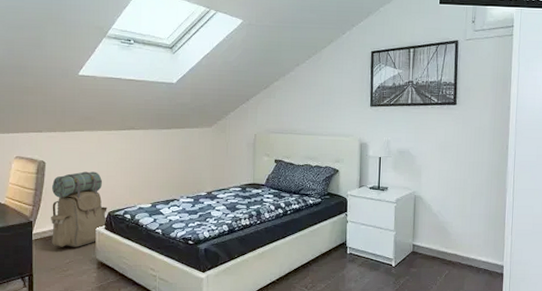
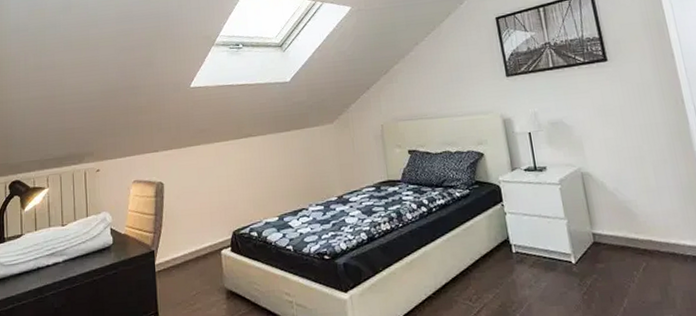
backpack: present [51,171,107,247] -> none [171,187,233,277]

